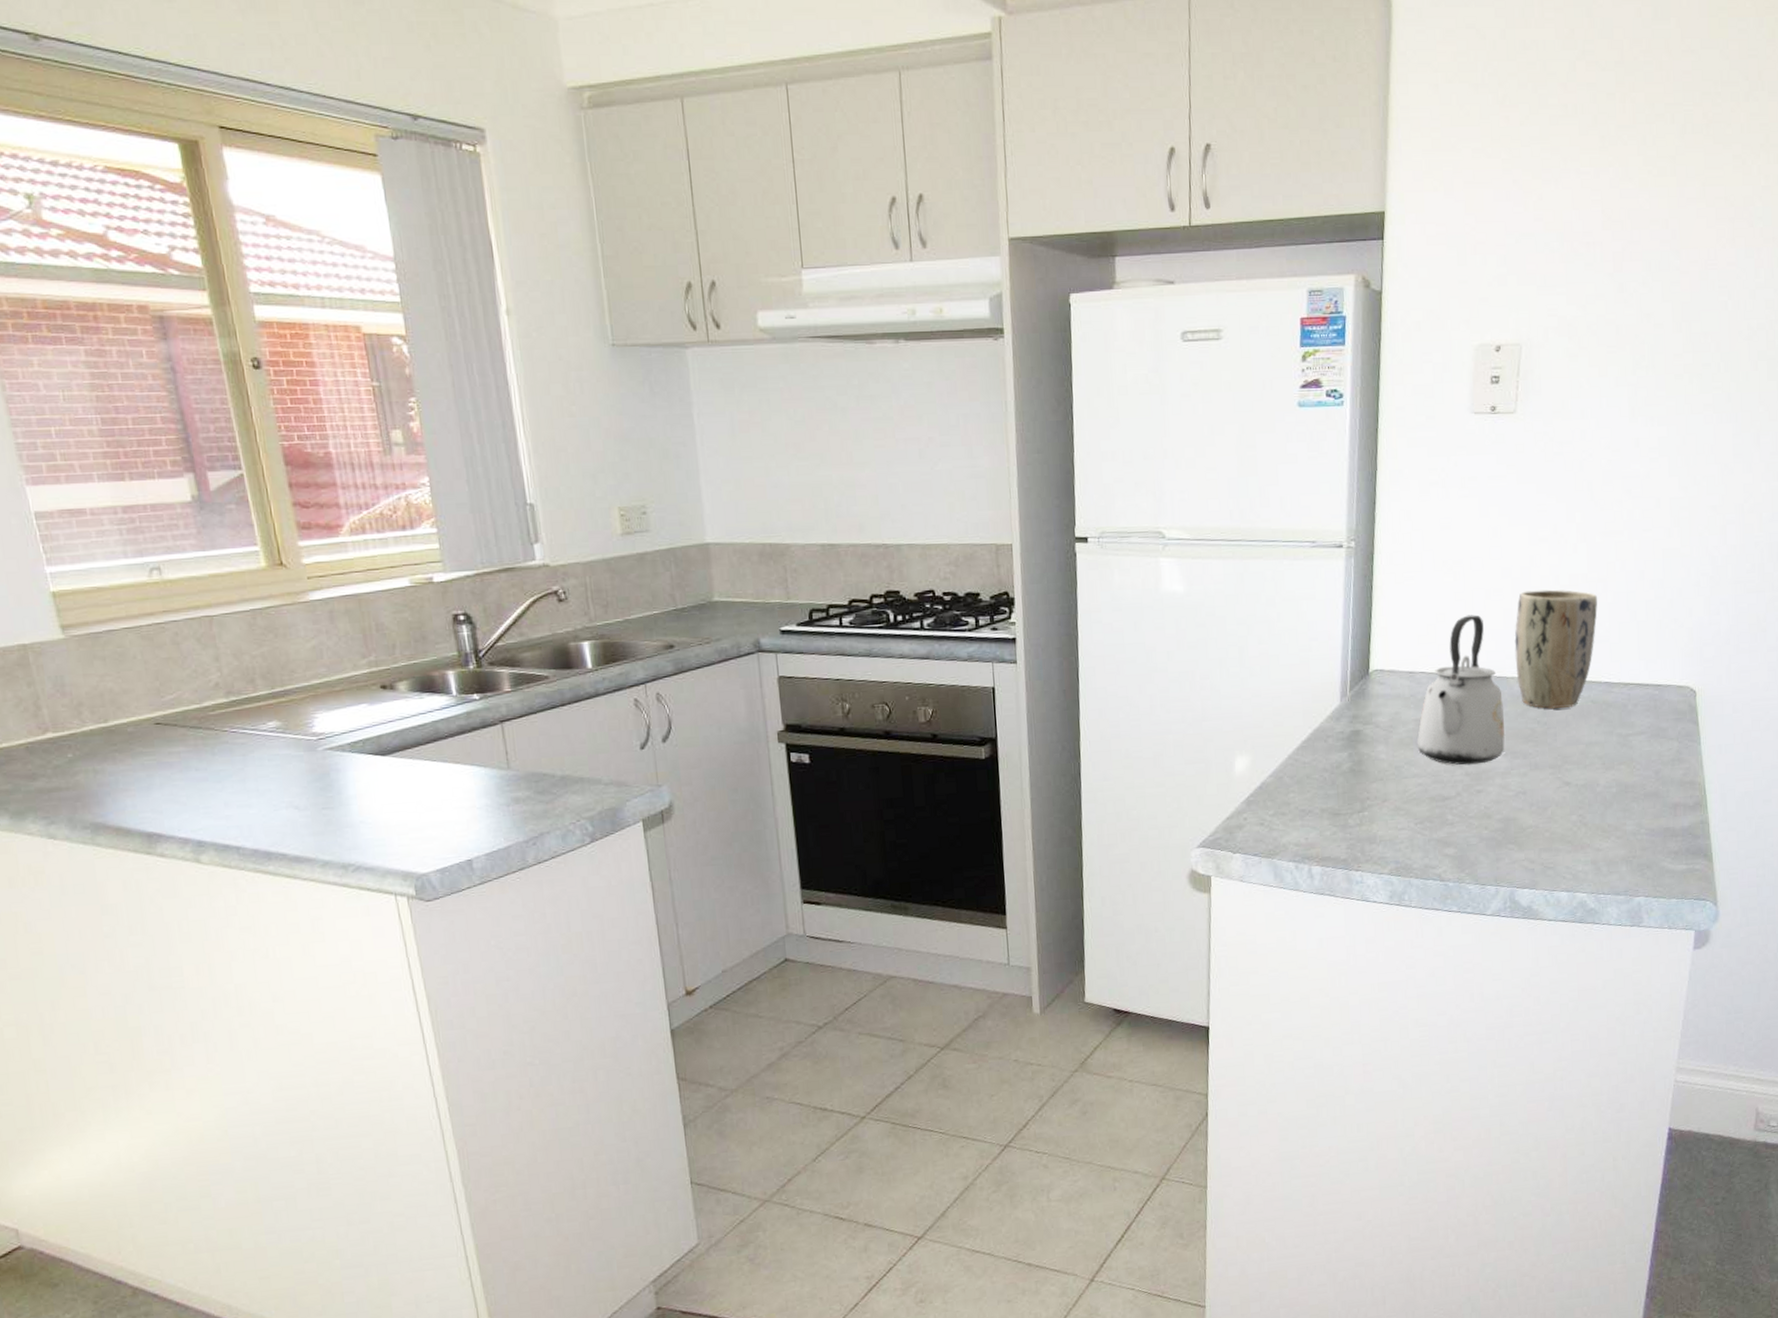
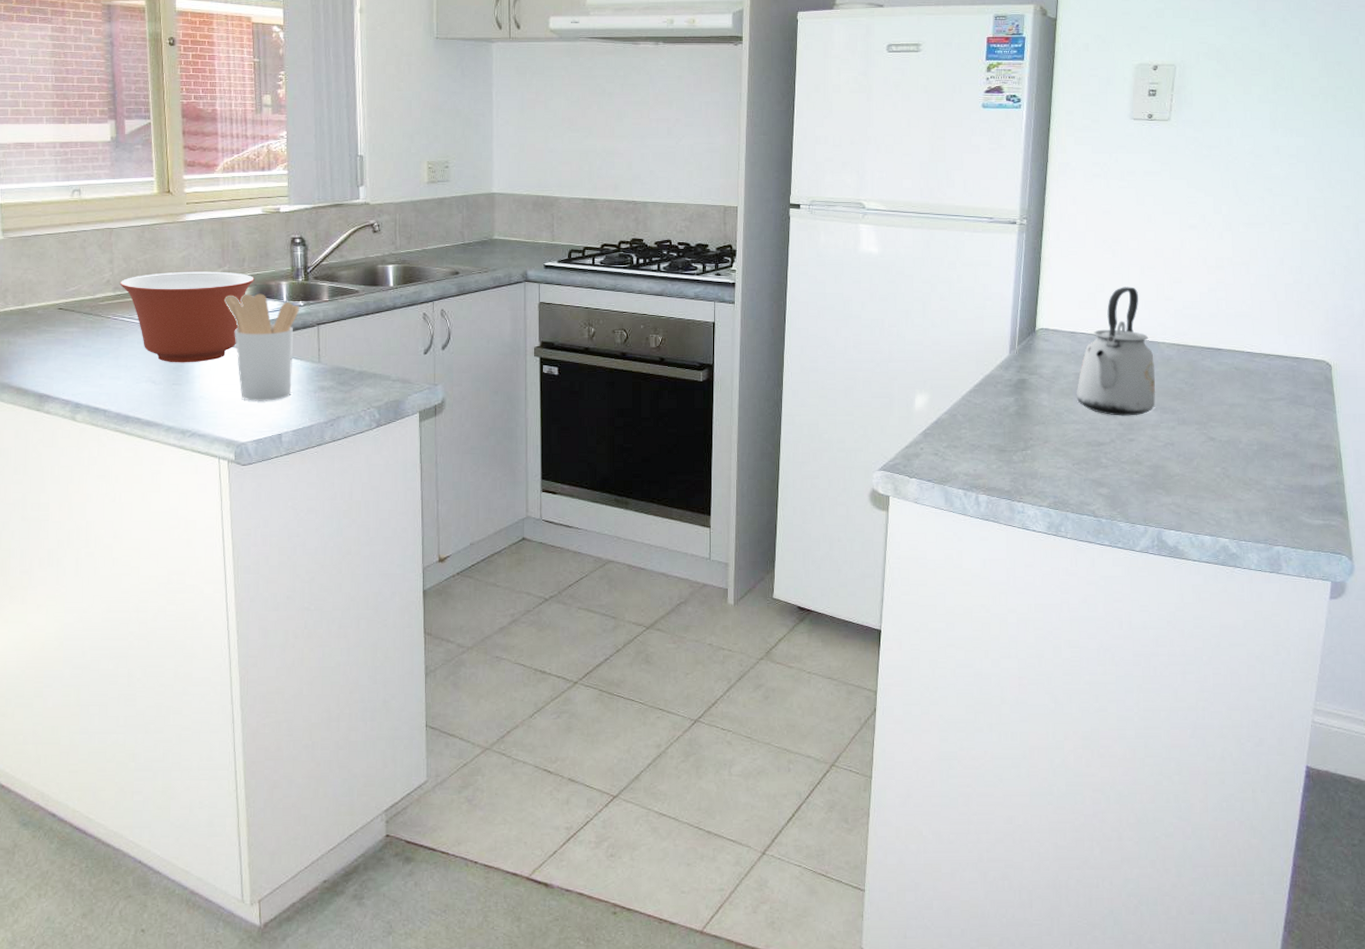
mixing bowl: none [232,663,411,782] -> present [119,271,254,363]
utensil holder: none [375,687,478,823] -> present [225,293,300,402]
plant pot: present [1514,589,1598,709] -> none [1165,269,1241,373]

